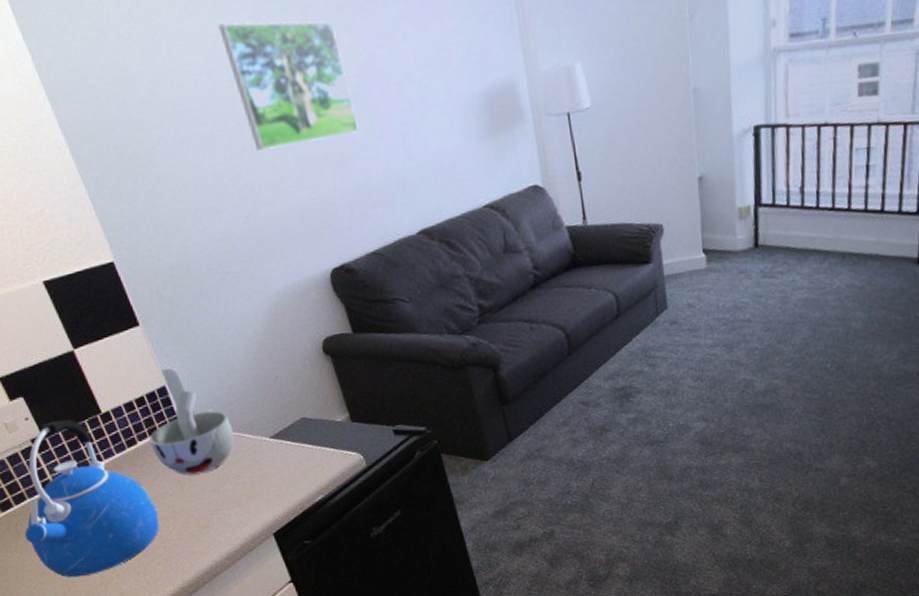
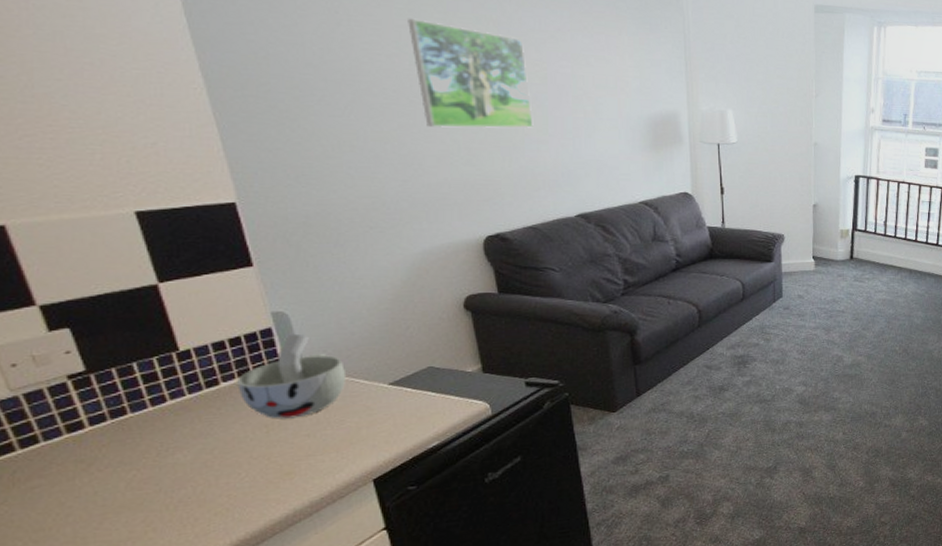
kettle: present [24,419,159,578] -> none [25,356,228,533]

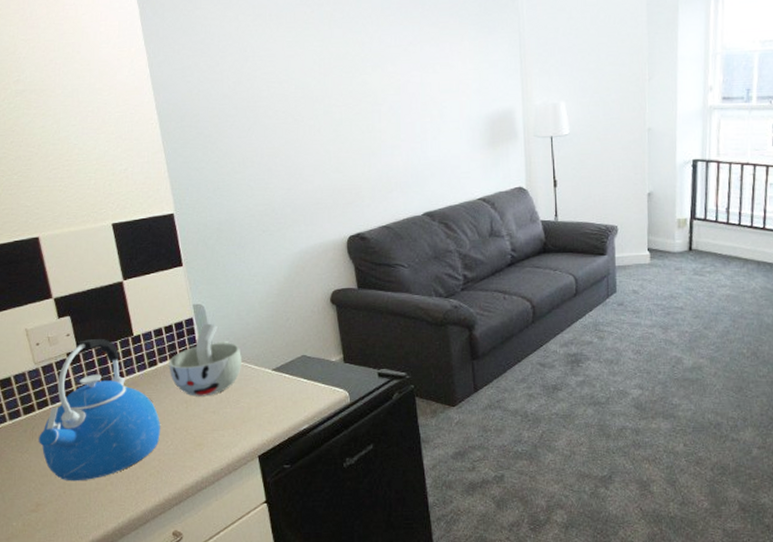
kettle: none [25,356,228,533] -> present [39,339,160,482]
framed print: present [408,18,533,129] -> none [295,48,389,141]

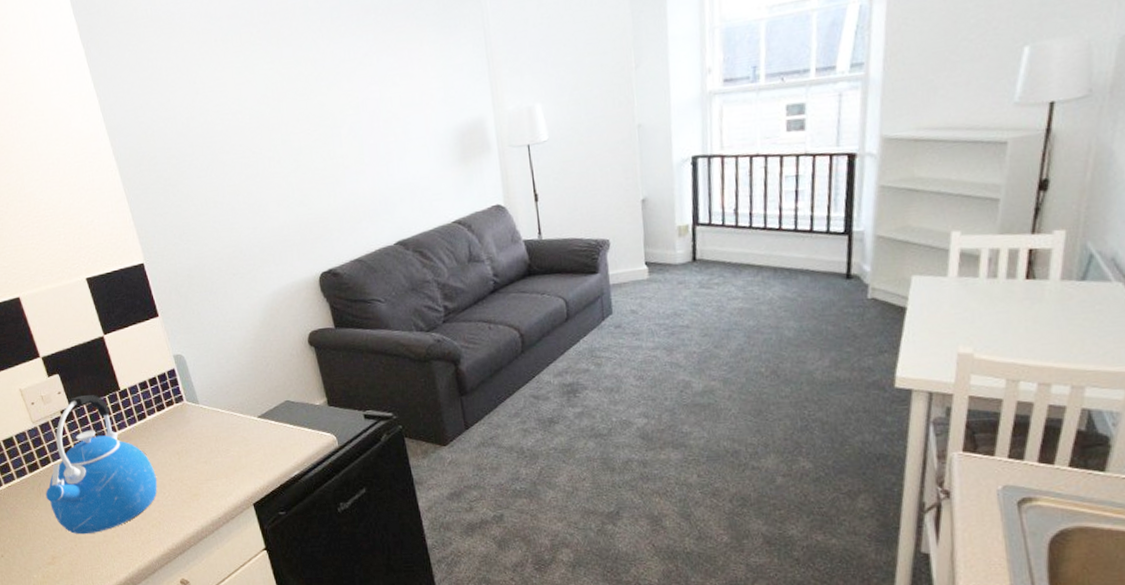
cup: present [169,323,241,397] -> none [157,373,227,448]

